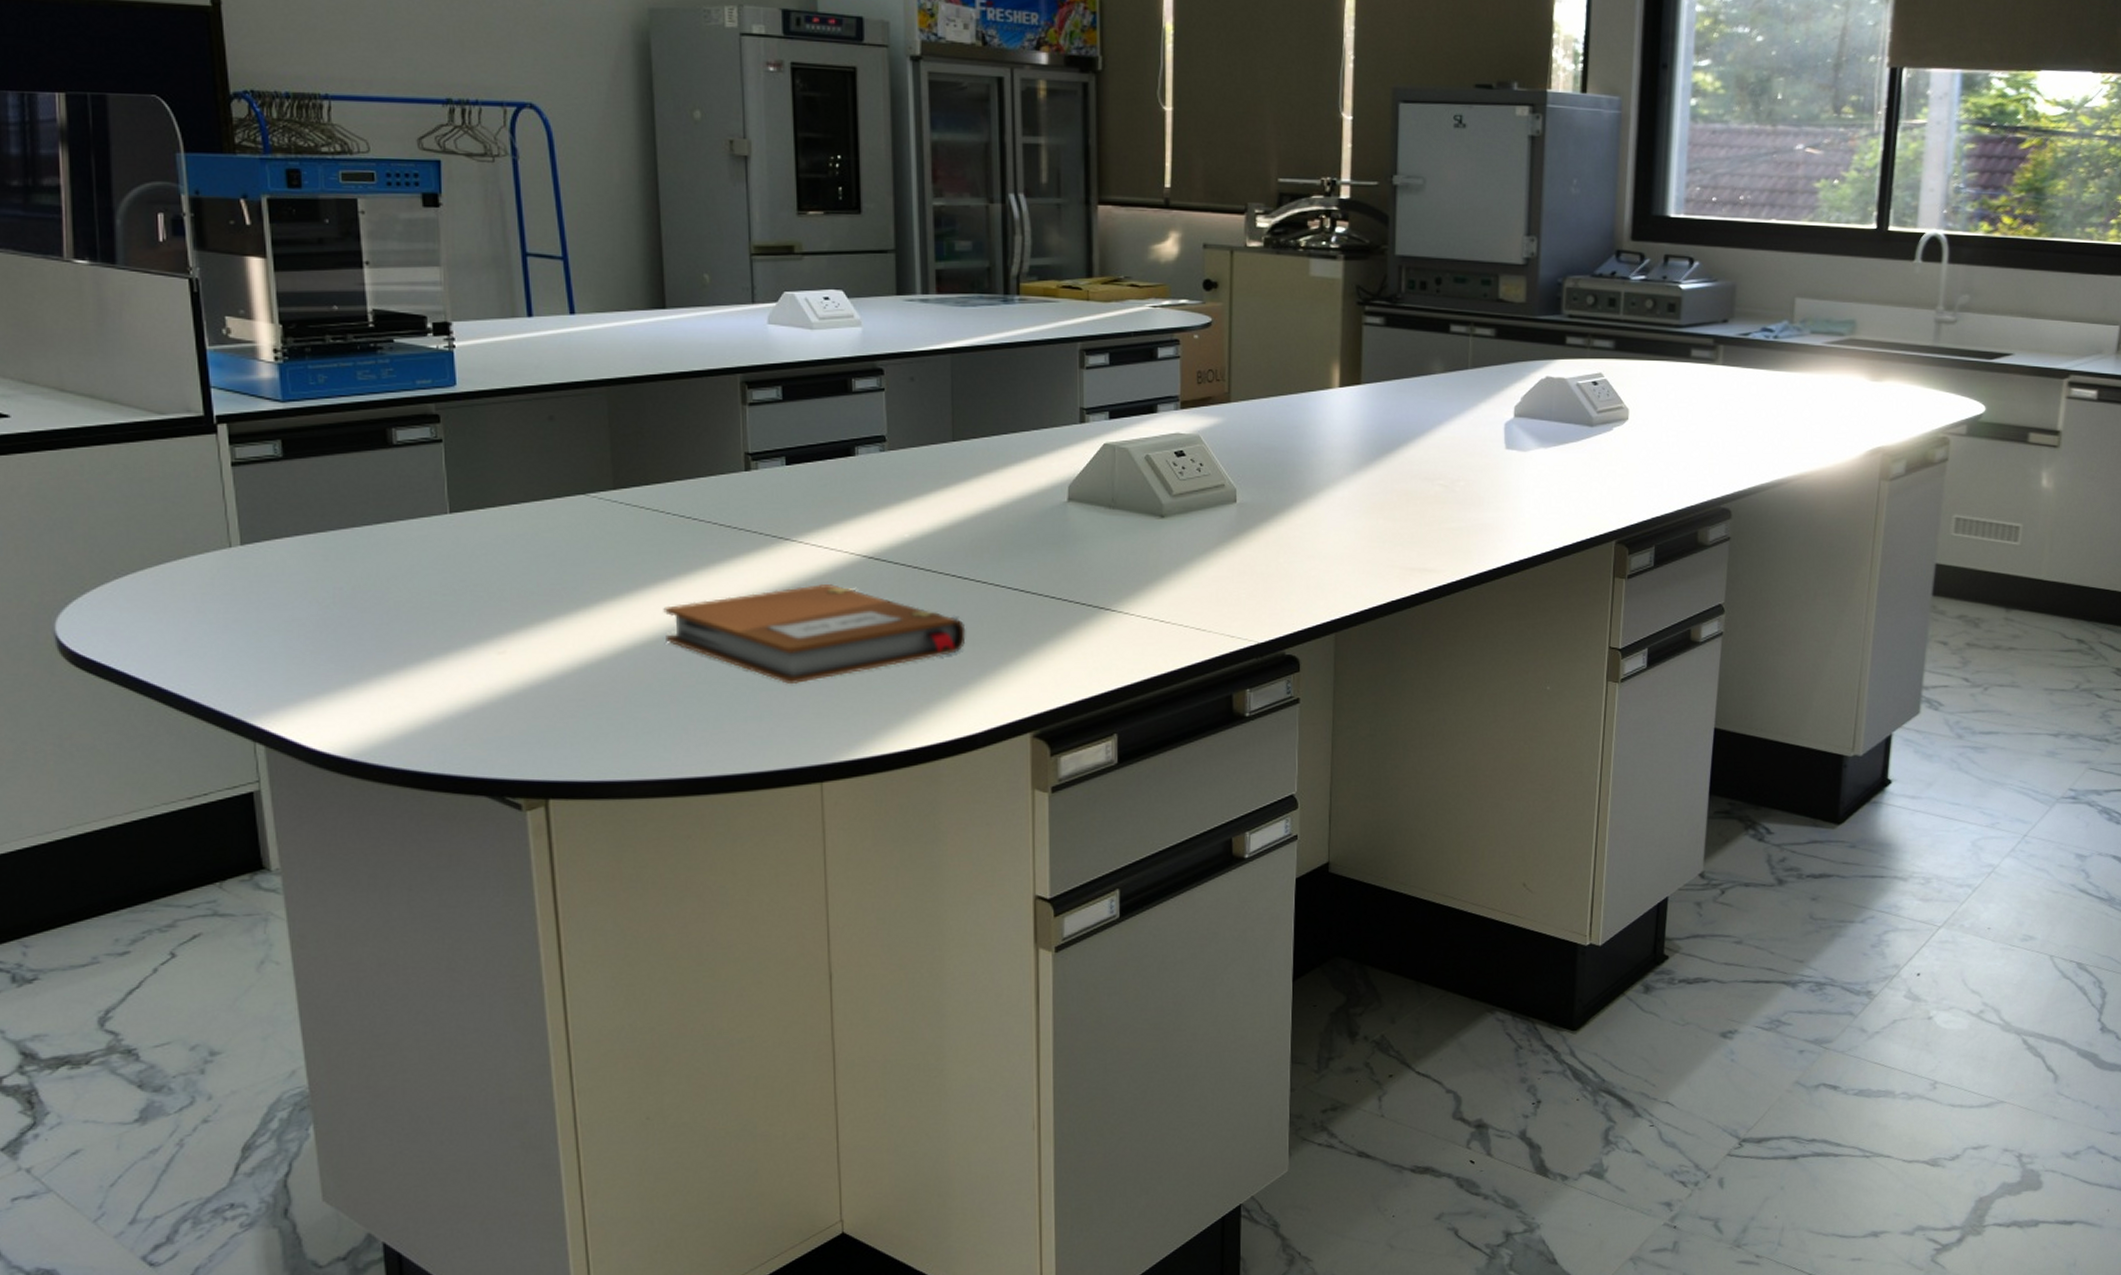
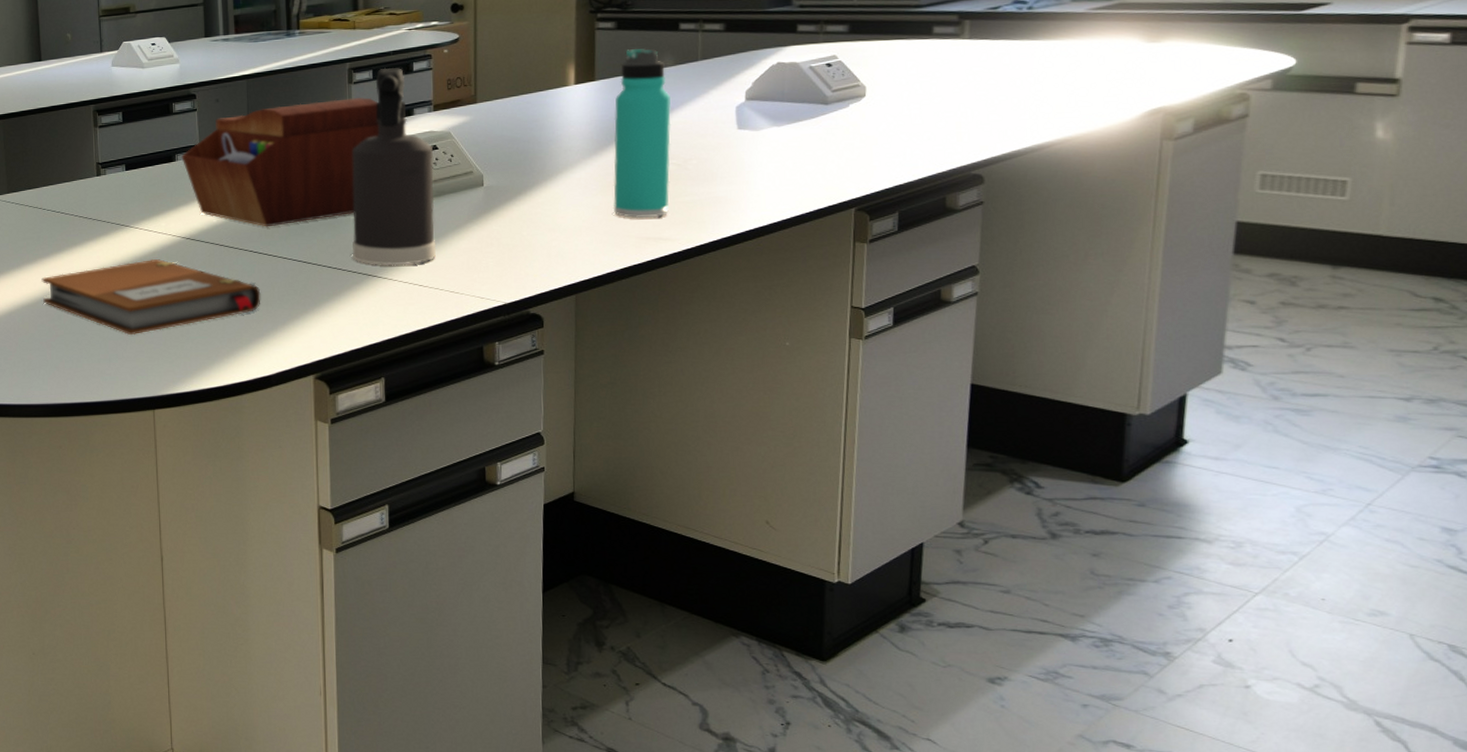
sewing box: none [863,386,1117,546] -> present [181,97,380,227]
spray bottle: none [1081,351,1180,597] -> present [352,67,436,266]
thermos bottle: none [1377,349,1439,546] -> present [613,48,671,219]

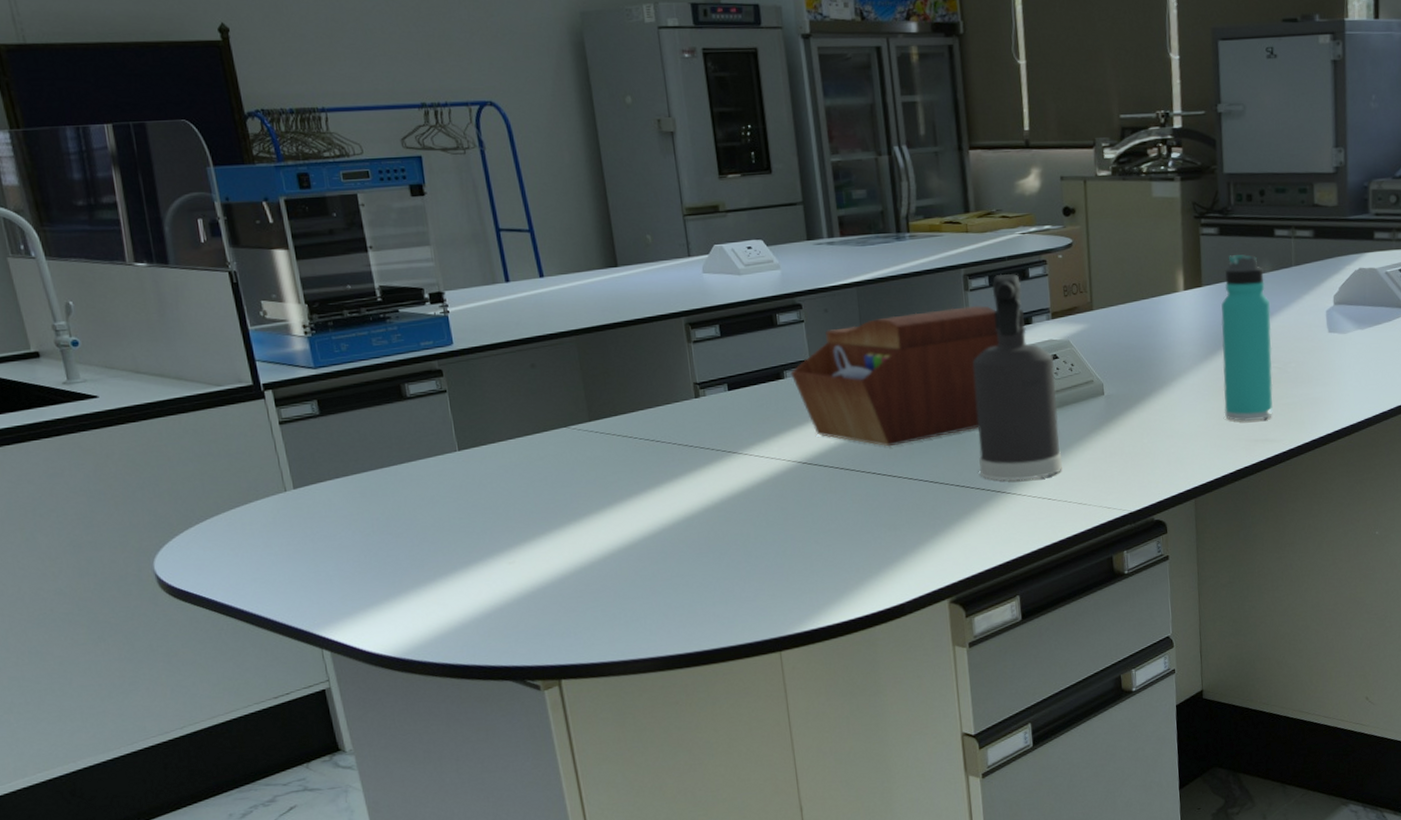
notebook: present [41,259,261,335] -> none [639,487,889,572]

